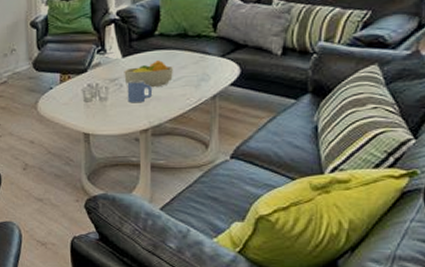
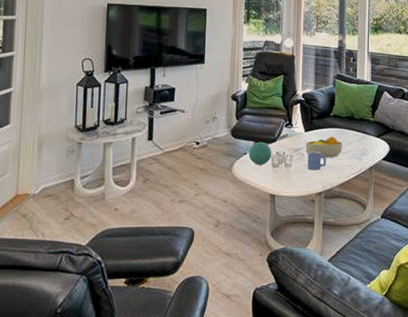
decorative ball: none [55,73,83,101] -> present [248,142,272,165]

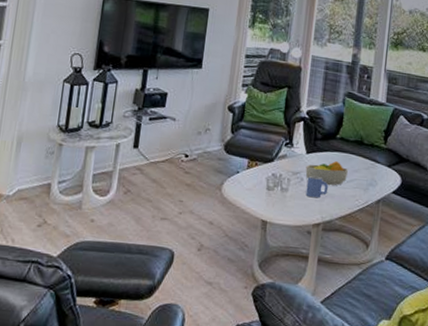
decorative ball: present [248,142,272,165] -> none [241,160,268,187]

